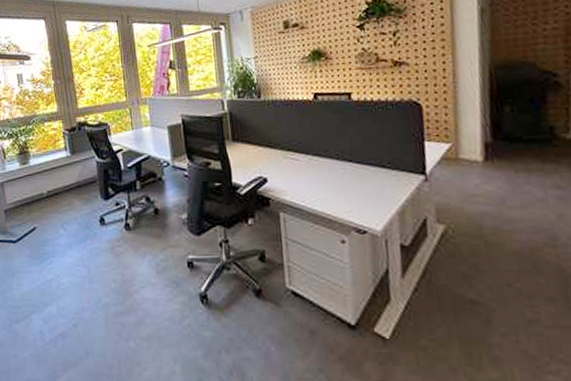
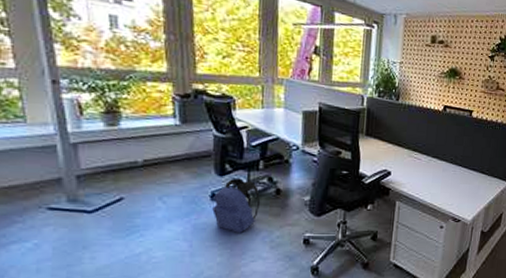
backpack: none [102,200,142,258] -> present [212,178,261,234]

